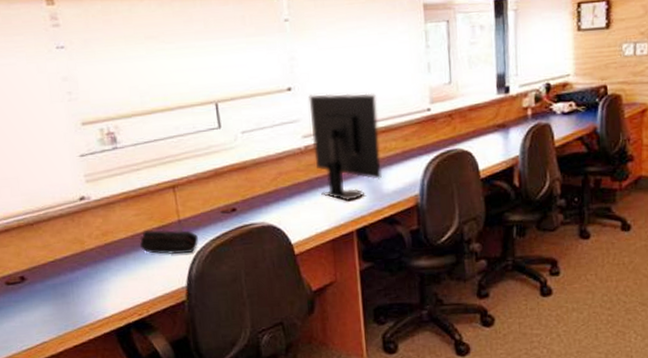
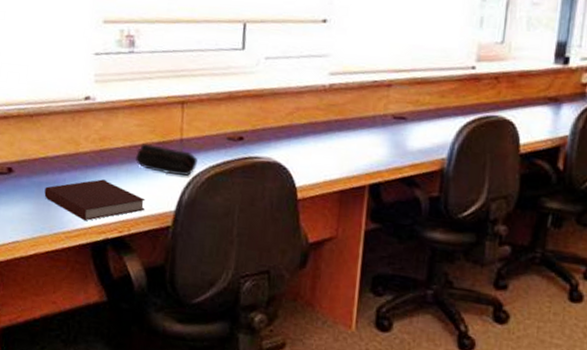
notebook: none [60,270,158,311] -> present [44,179,146,221]
monitor: present [309,93,382,202] -> none [337,31,417,152]

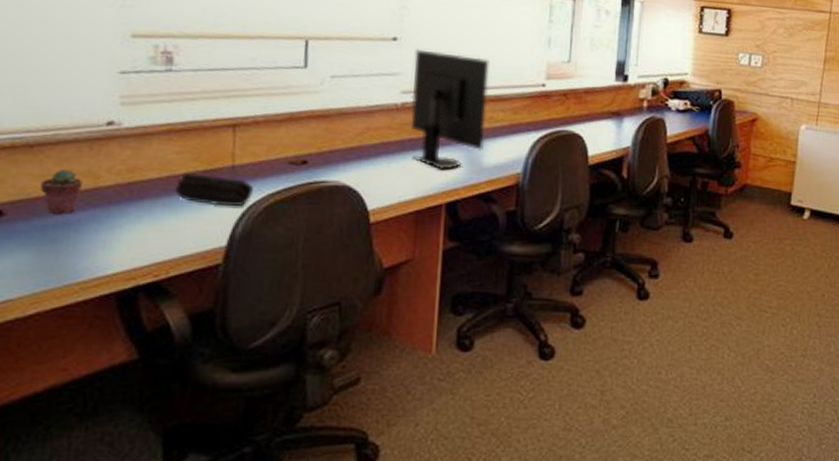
potted succulent: none [37,136,67,174] -> present [40,170,83,214]
notebook: present [44,179,146,221] -> none [50,216,189,266]
monitor: none [337,31,417,152] -> present [410,49,489,171]

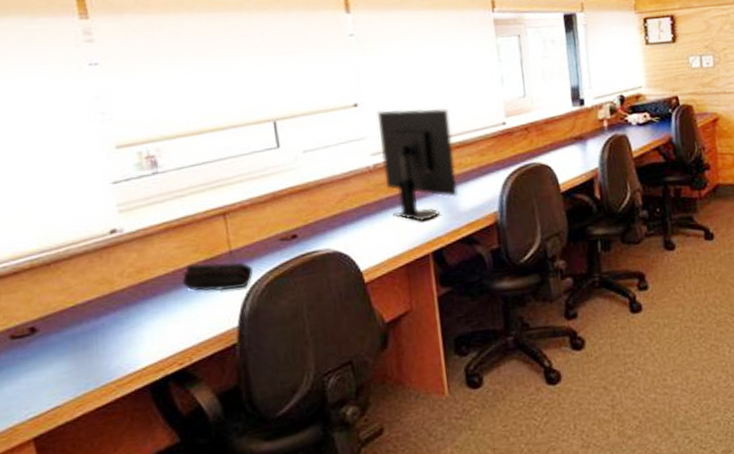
potted succulent: present [40,170,83,214] -> none [62,280,100,323]

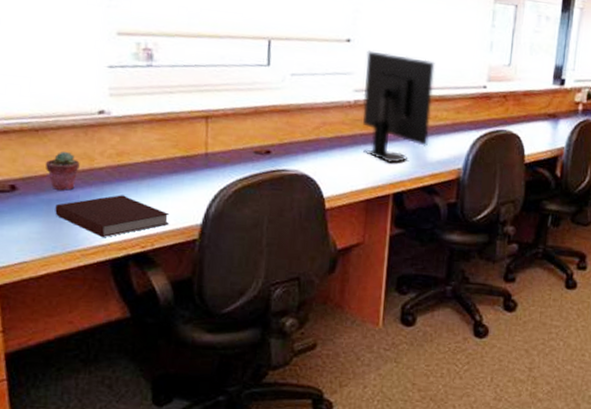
potted succulent: none [62,280,100,323] -> present [45,152,80,191]
notebook: none [81,313,204,363] -> present [55,195,170,237]
pencil case: present [182,262,253,291] -> none [158,157,224,191]

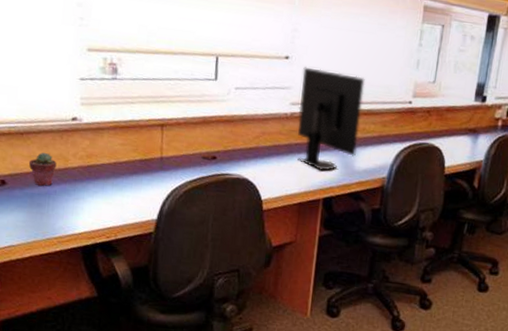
notebook: present [55,195,170,237] -> none [36,191,130,227]

